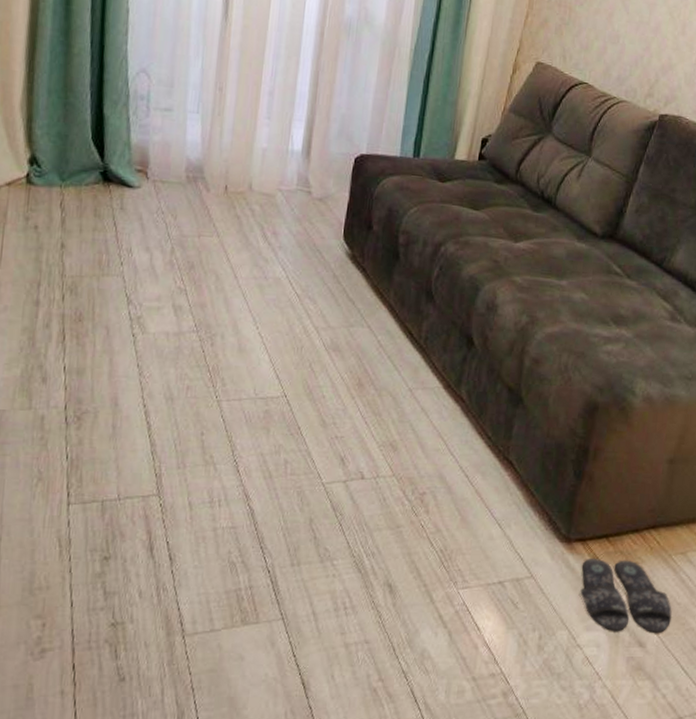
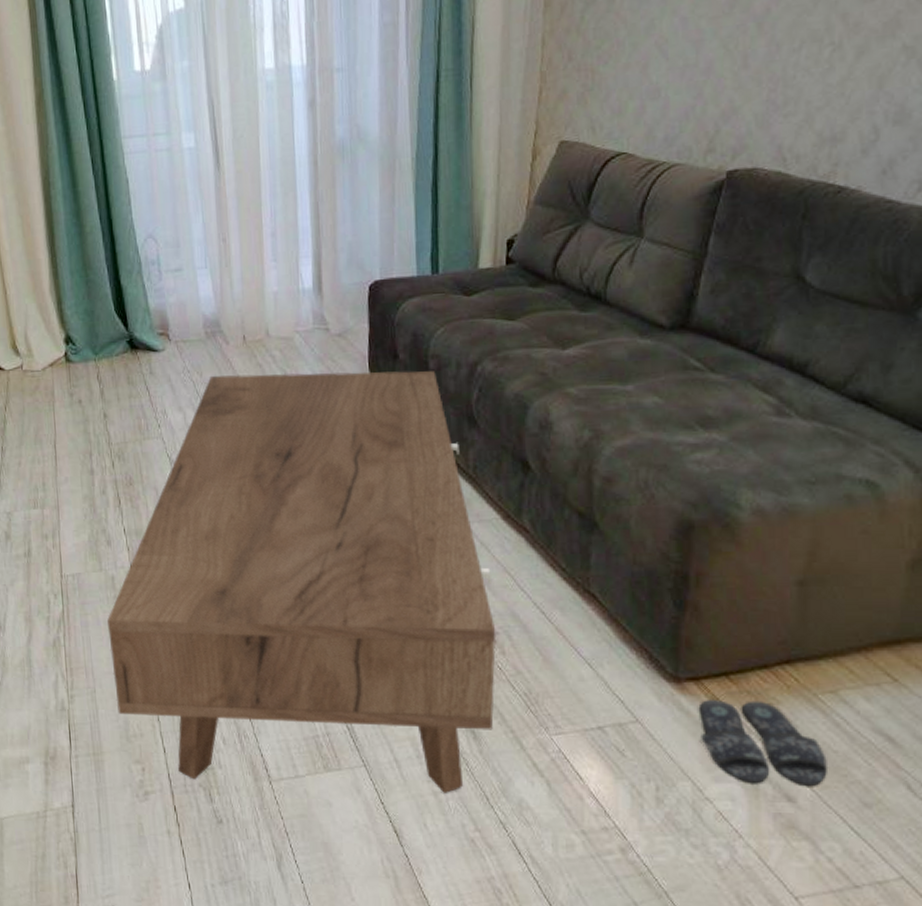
coffee table: none [24,220,427,645] -> present [107,371,496,793]

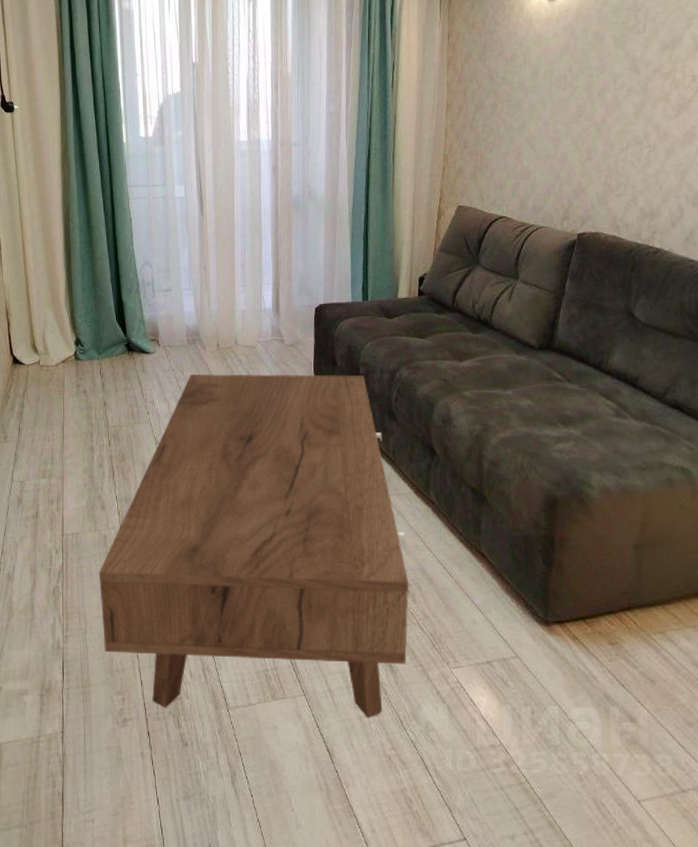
slippers: present [700,699,829,786] -> none [564,638,661,709]

